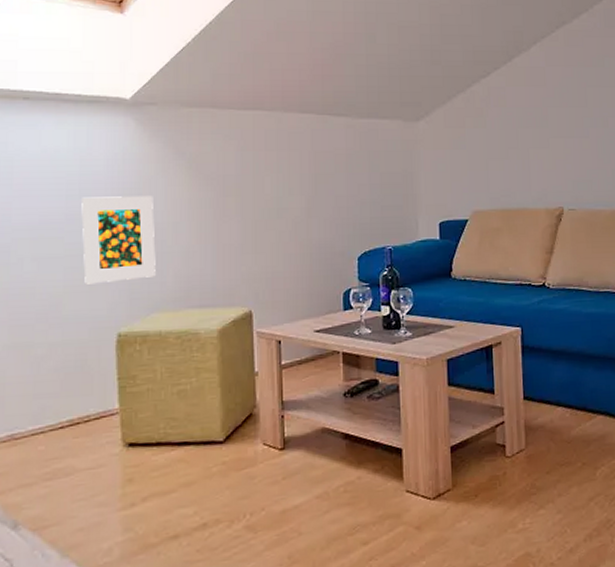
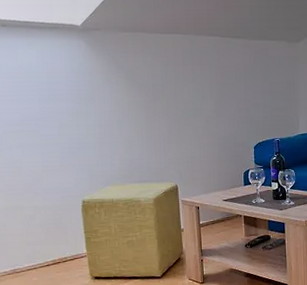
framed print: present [81,196,156,284] -> none [50,100,107,165]

